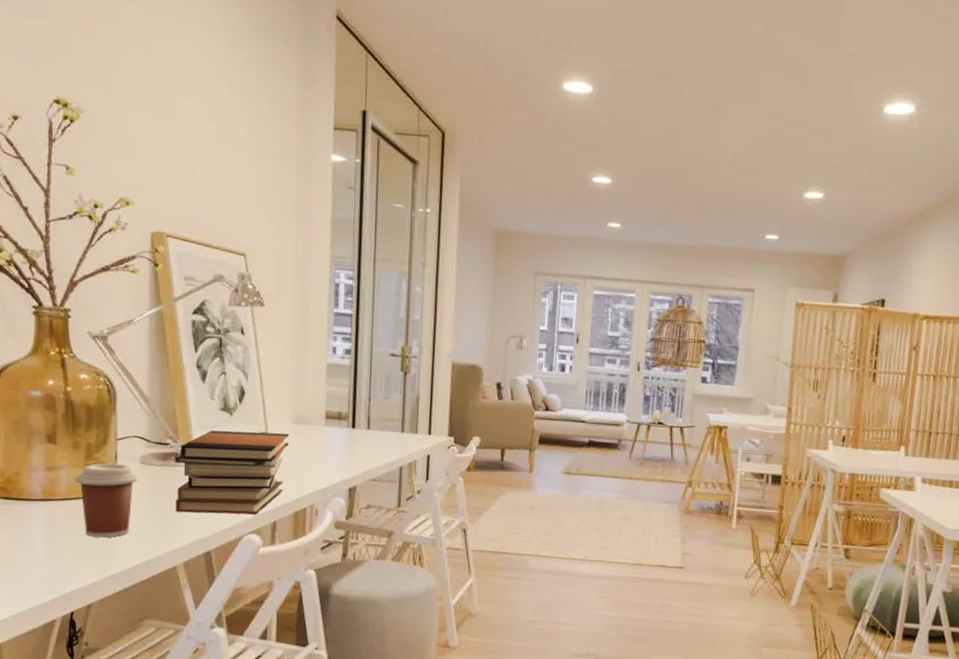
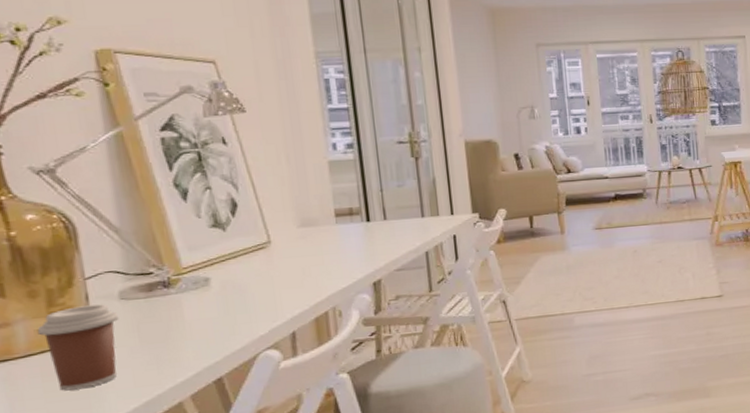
book stack: present [175,430,290,515] -> none [162,239,298,344]

